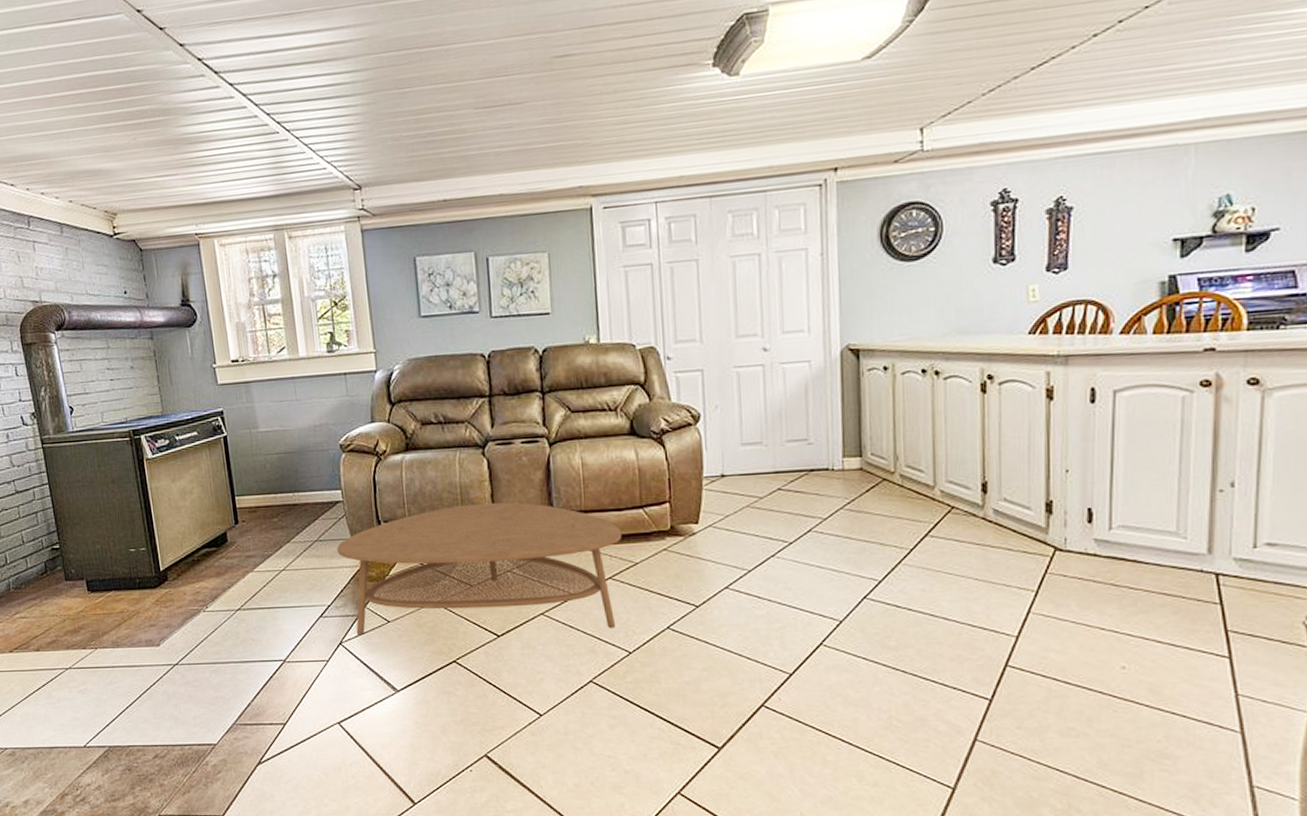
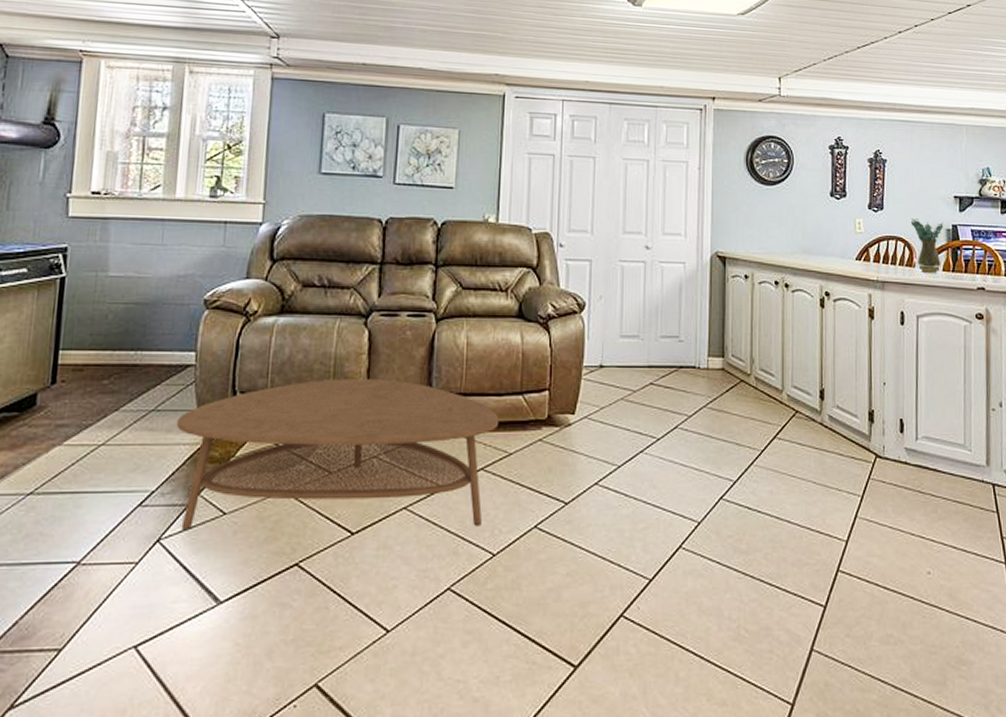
vase: none [1106,274,1156,339] -> present [910,218,944,273]

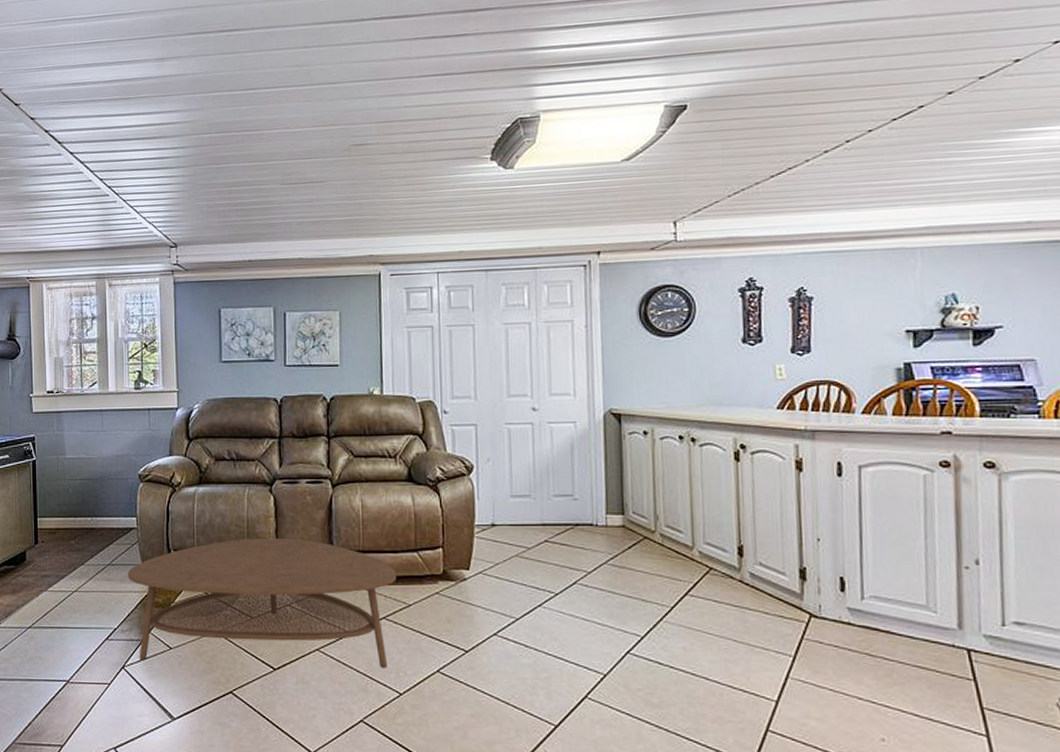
vase: present [910,218,944,273] -> none [847,359,893,418]

